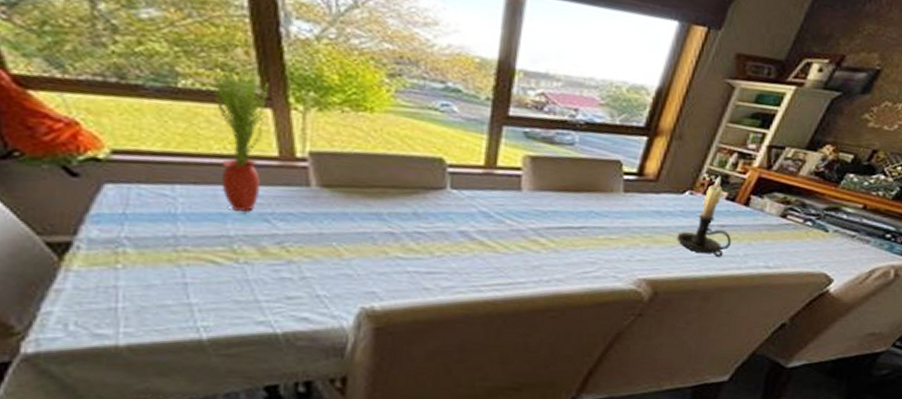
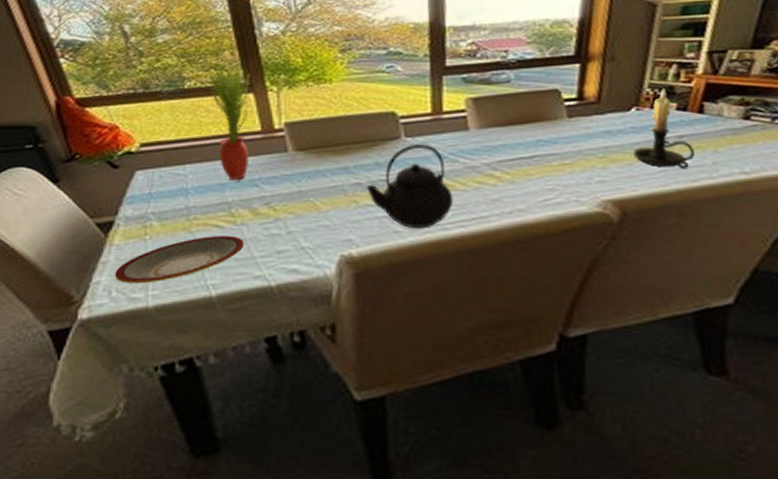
plate: none [73,272,248,319] -> present [115,235,245,283]
teapot: none [400,198,493,289] -> present [367,144,454,229]

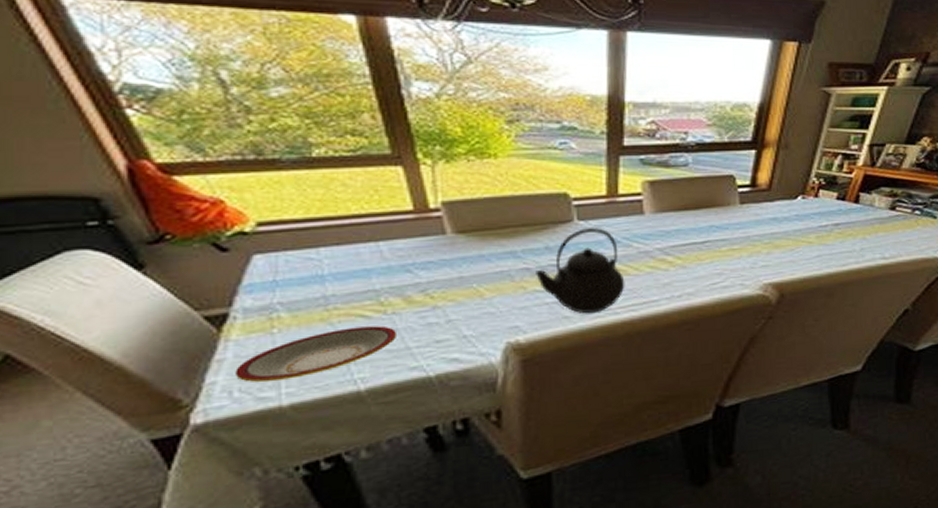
potted plant: present [207,63,250,180] -> none [341,128,399,265]
candle holder: present [633,88,695,170] -> none [795,178,847,255]

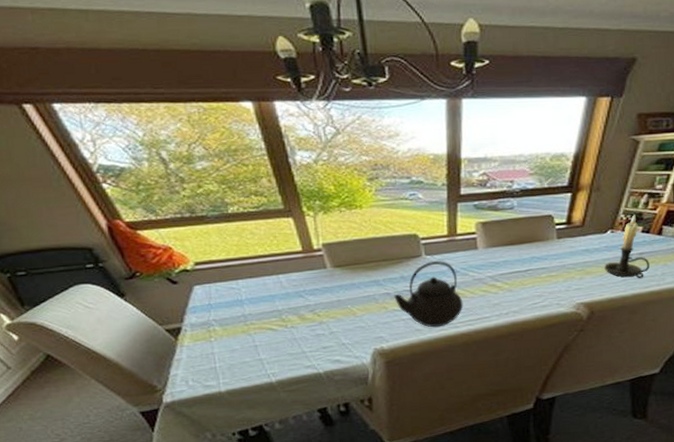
plate: present [235,325,398,382] -> none [189,336,296,375]
candle holder: none [795,178,847,255] -> present [604,215,650,279]

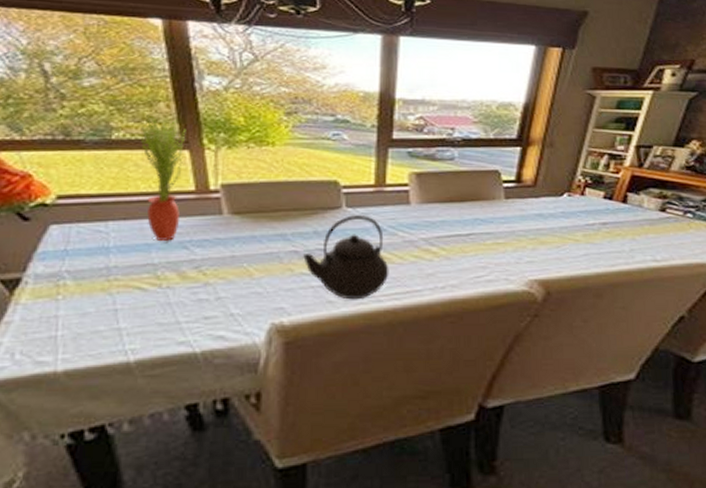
potted plant: none [248,190,293,292] -> present [138,115,187,241]
candle holder: present [604,215,650,279] -> none [561,177,615,255]

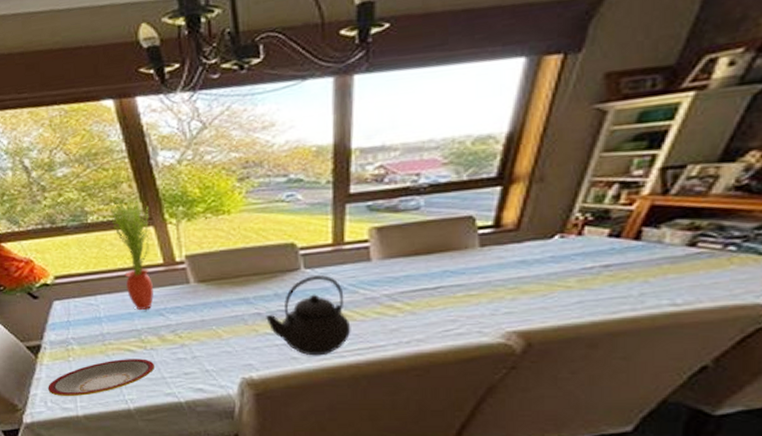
plate: none [19,299,170,346] -> present [48,359,156,396]

